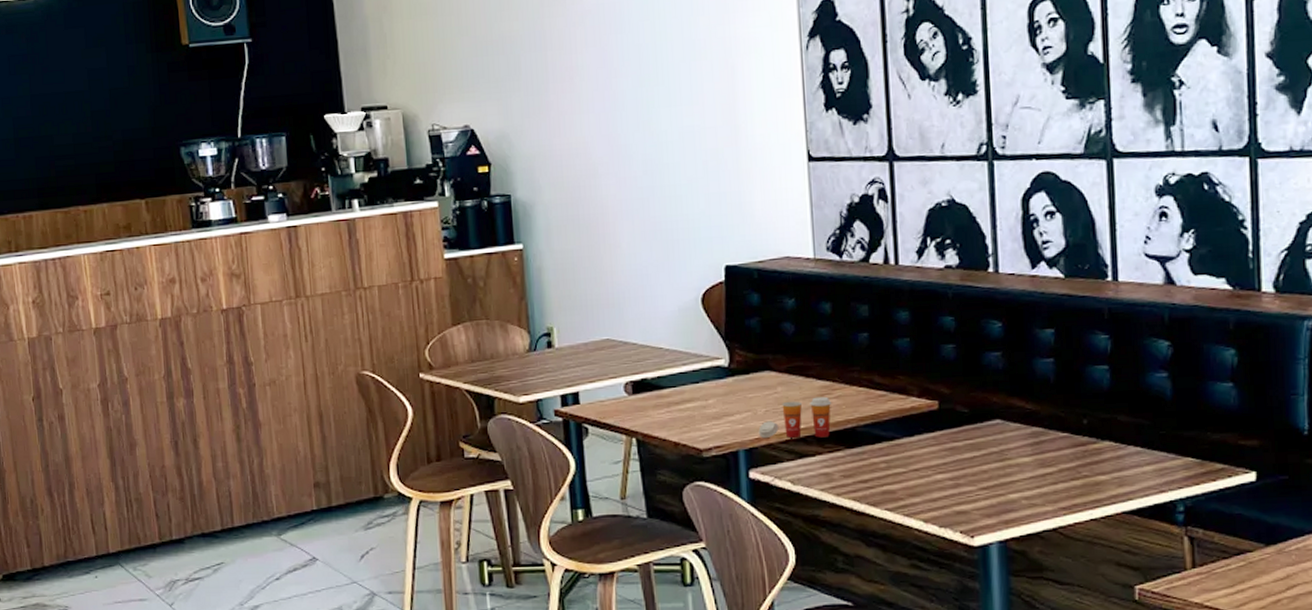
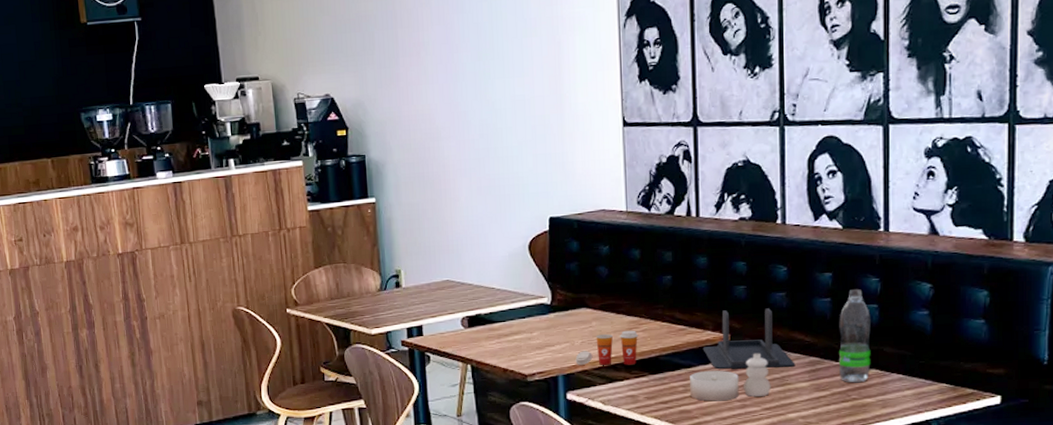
sugar bowl: none [893,422,988,480] -> present [689,353,771,402]
napkin holder: none [907,370,1016,443] -> present [703,308,796,370]
bottle: none [1064,348,1104,458] -> present [838,289,872,383]

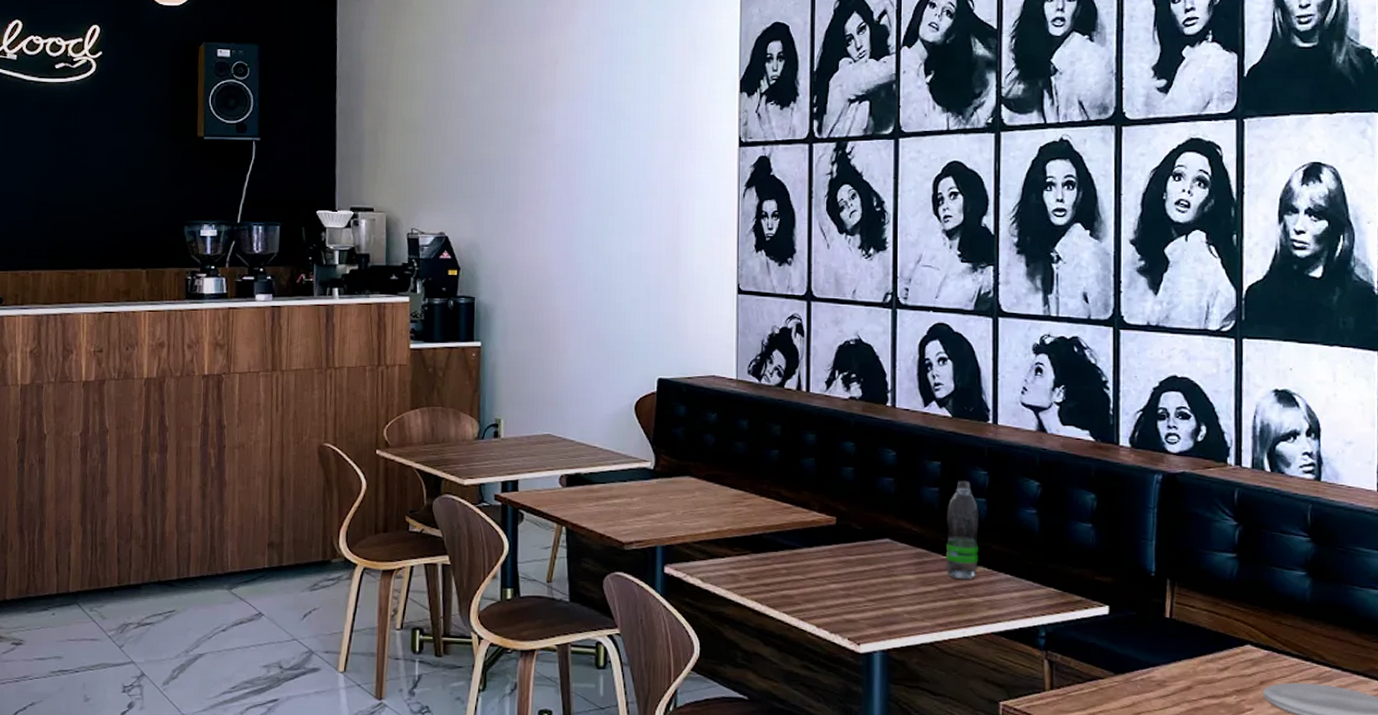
beverage cup: present [575,330,639,365] -> none [676,504,743,542]
sugar bowl: present [689,353,771,402] -> none [792,539,877,588]
napkin holder: present [703,308,796,370] -> none [808,491,902,557]

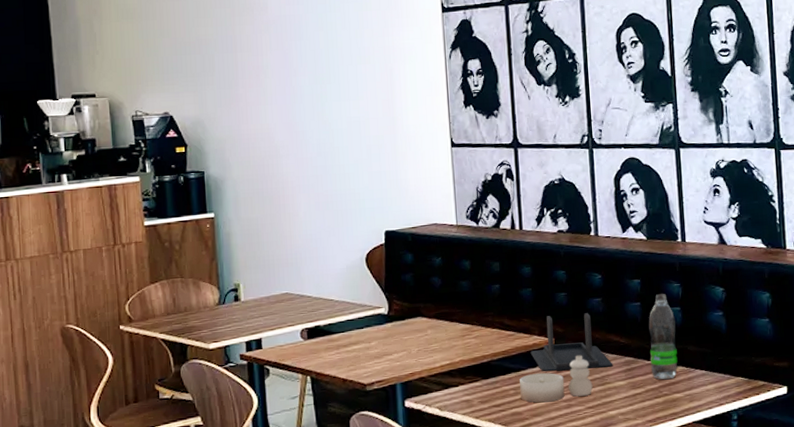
sugar bowl: none [792,539,877,588] -> present [520,355,593,403]
napkin holder: none [808,491,902,557] -> present [530,313,613,372]

